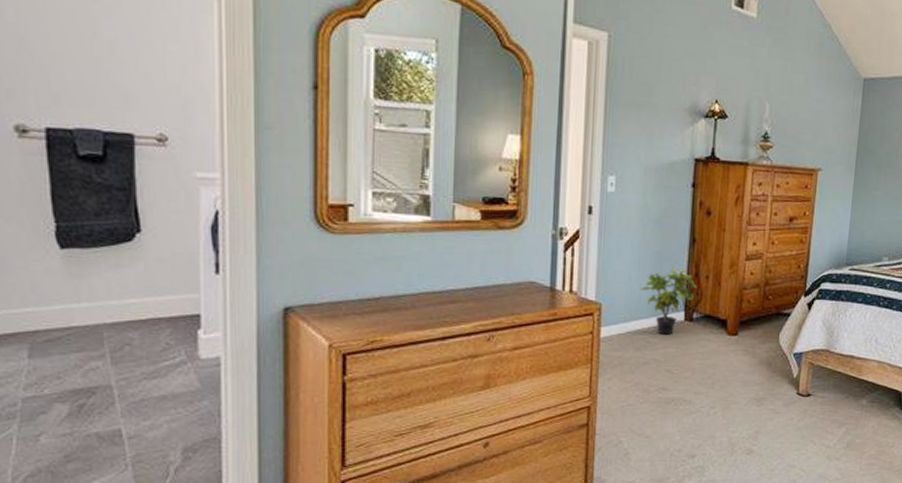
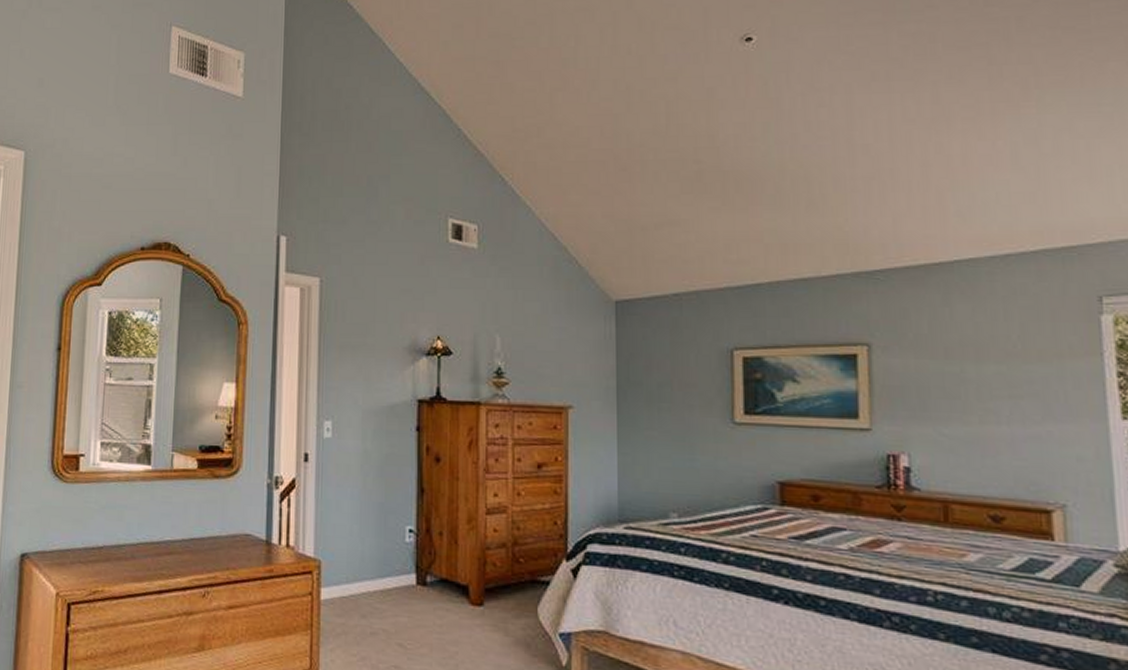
potted plant: present [640,266,697,335] -> none [364,520,429,601]

